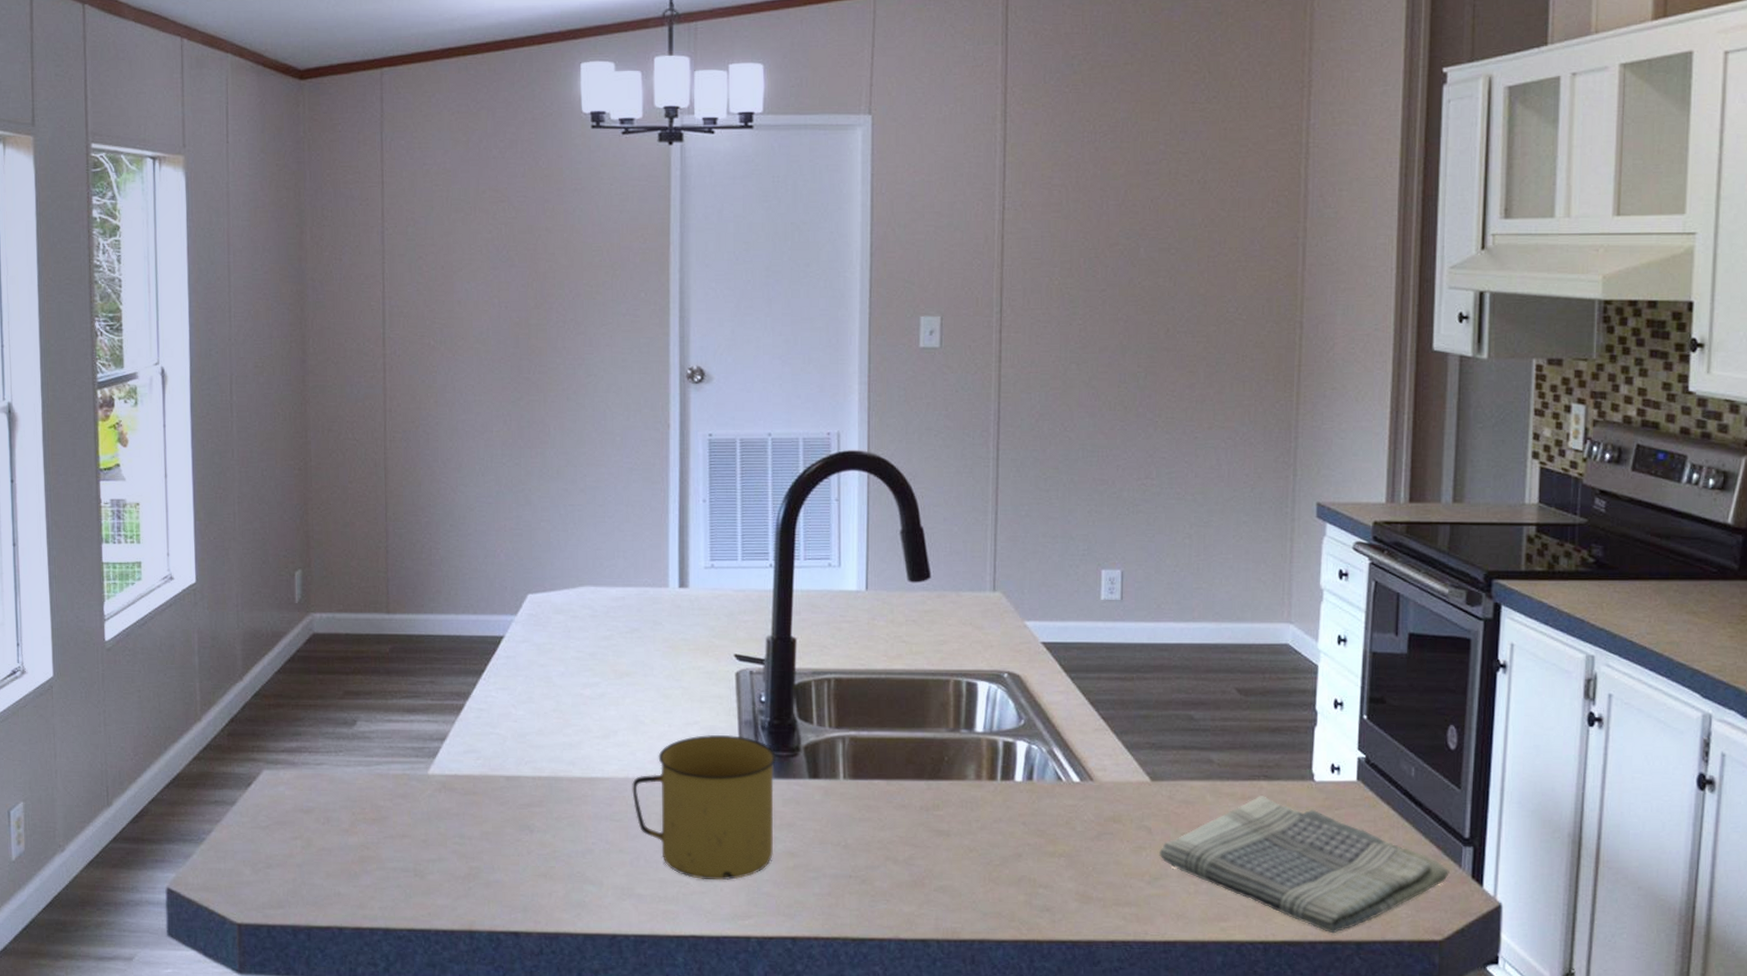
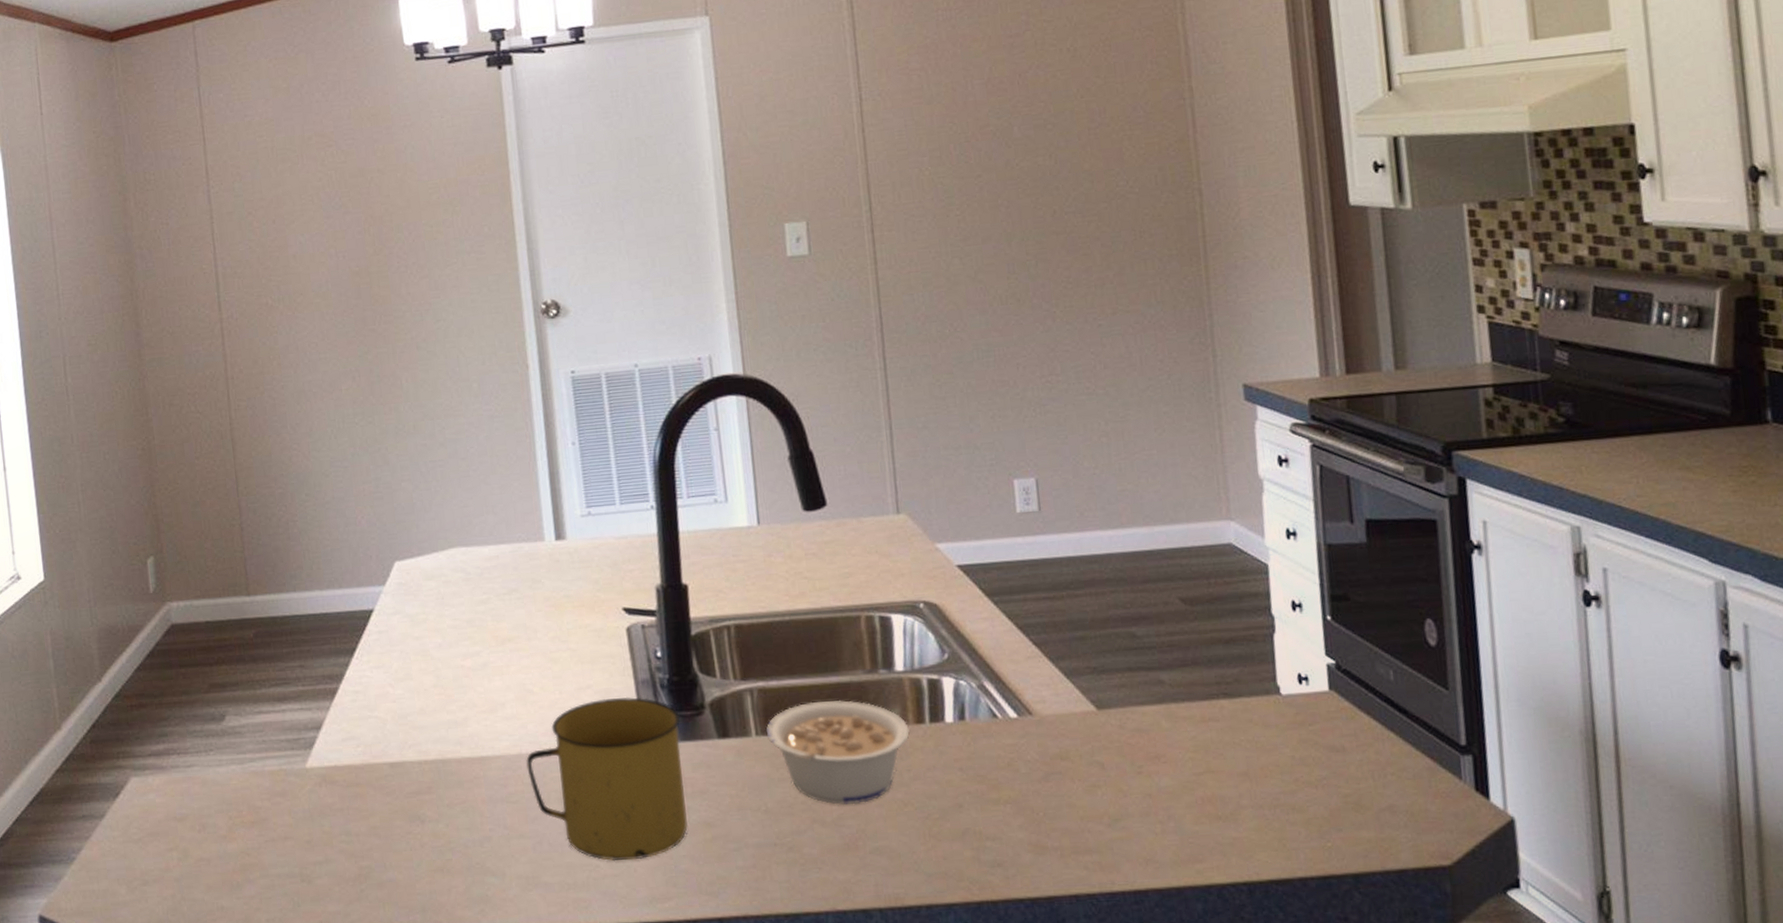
legume: none [853,753,982,847] -> present [766,700,910,805]
dish towel: present [1159,796,1450,934] -> none [1116,716,1449,867]

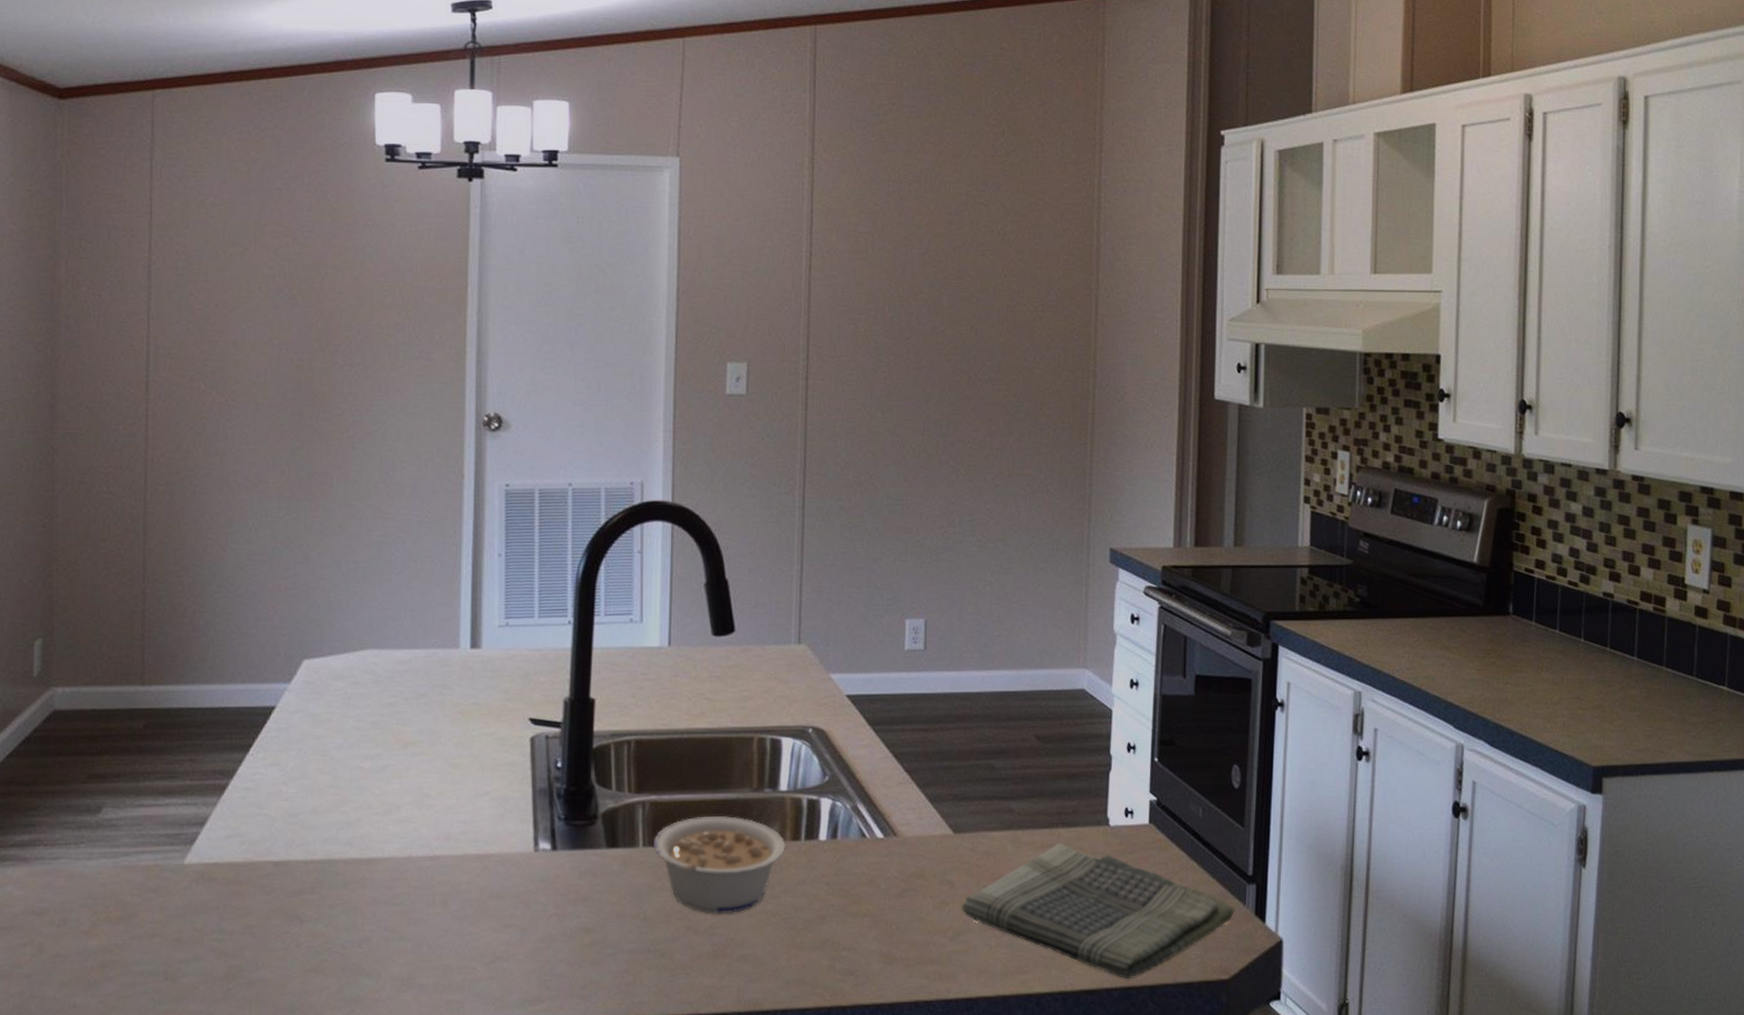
mug: present [526,696,688,862] -> none [415,804,573,964]
dish towel: none [1116,716,1449,867] -> present [962,843,1235,980]

